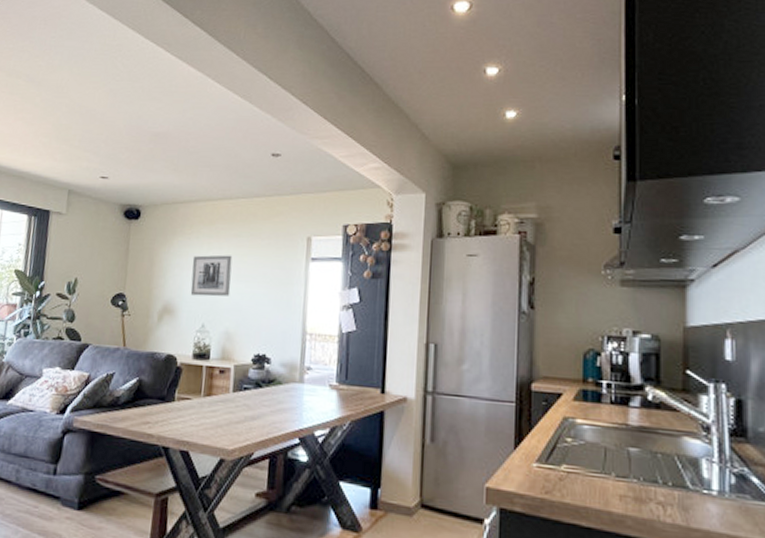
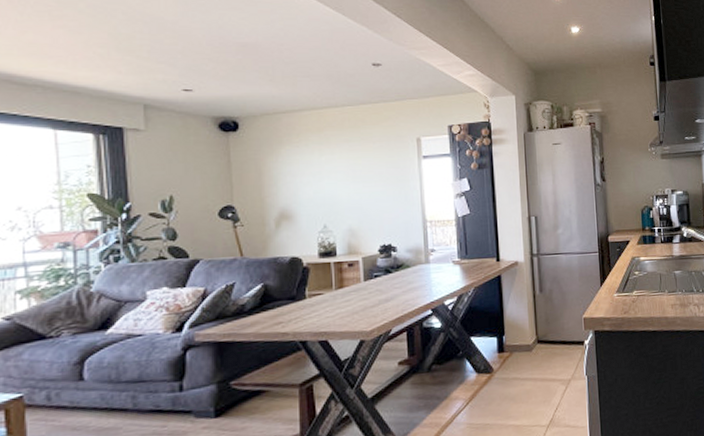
wall art: present [190,255,233,297] -> none [304,159,349,200]

